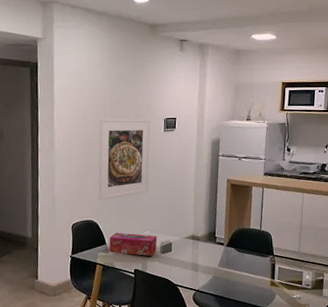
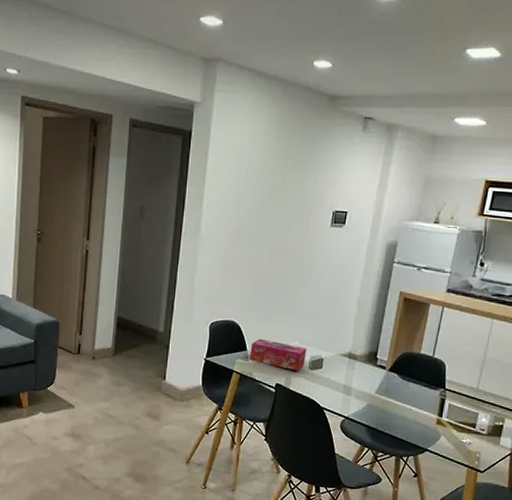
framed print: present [98,118,151,200] -> none [244,204,316,299]

